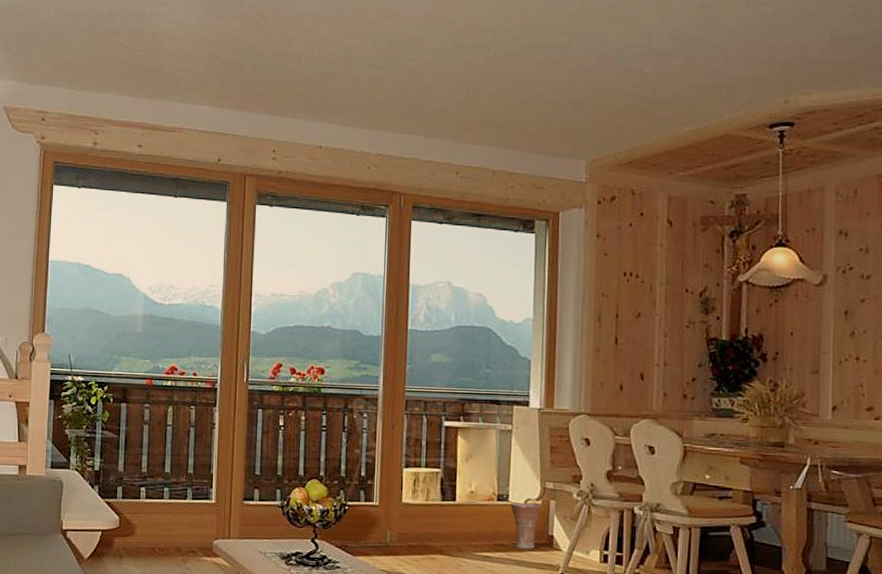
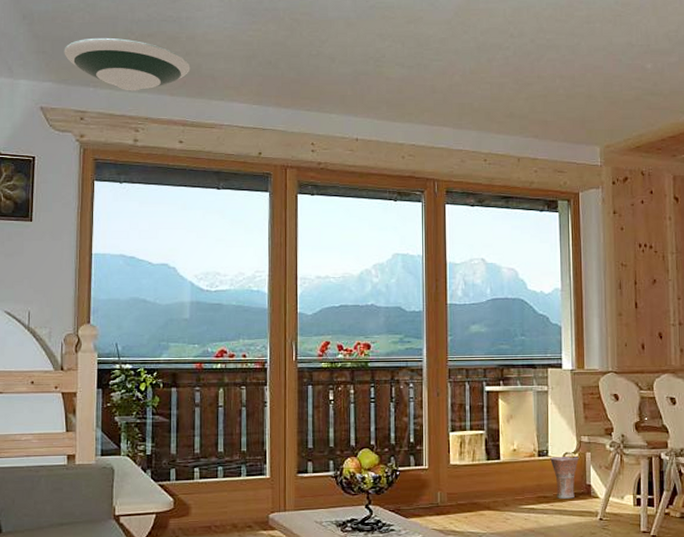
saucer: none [28,34,152,91] -> present [64,37,191,91]

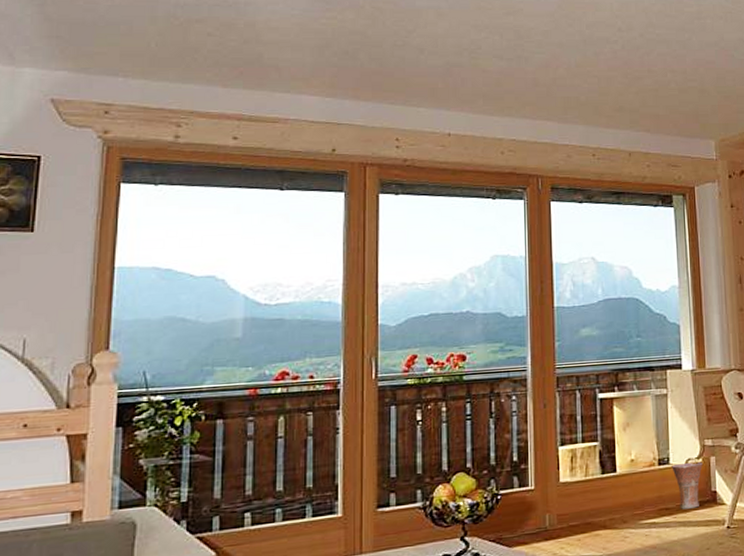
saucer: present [64,37,191,91] -> none [85,22,249,82]

